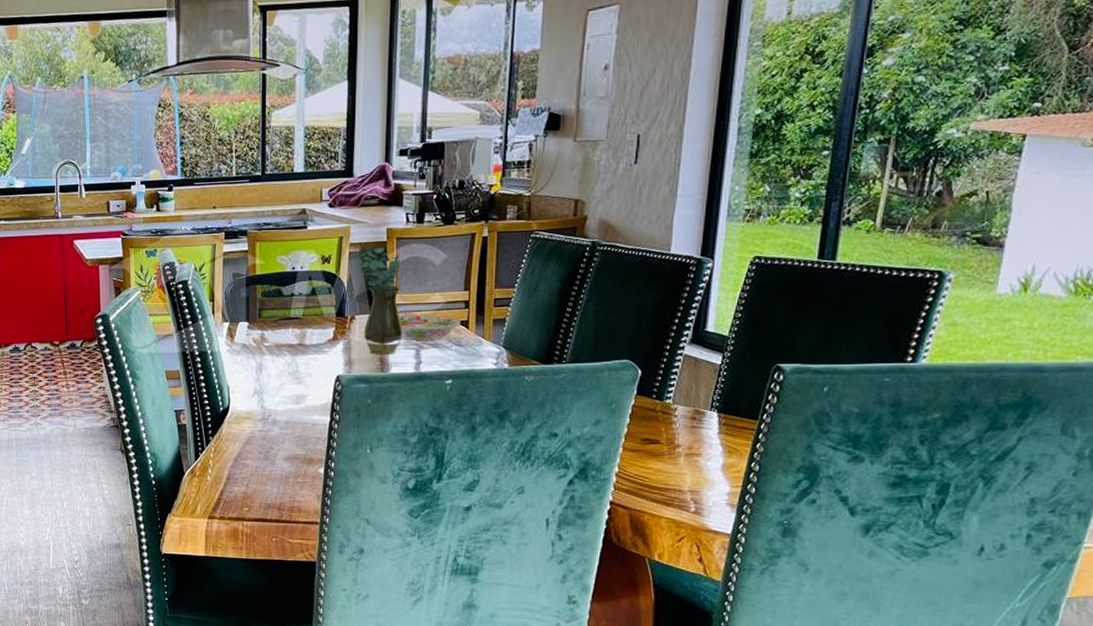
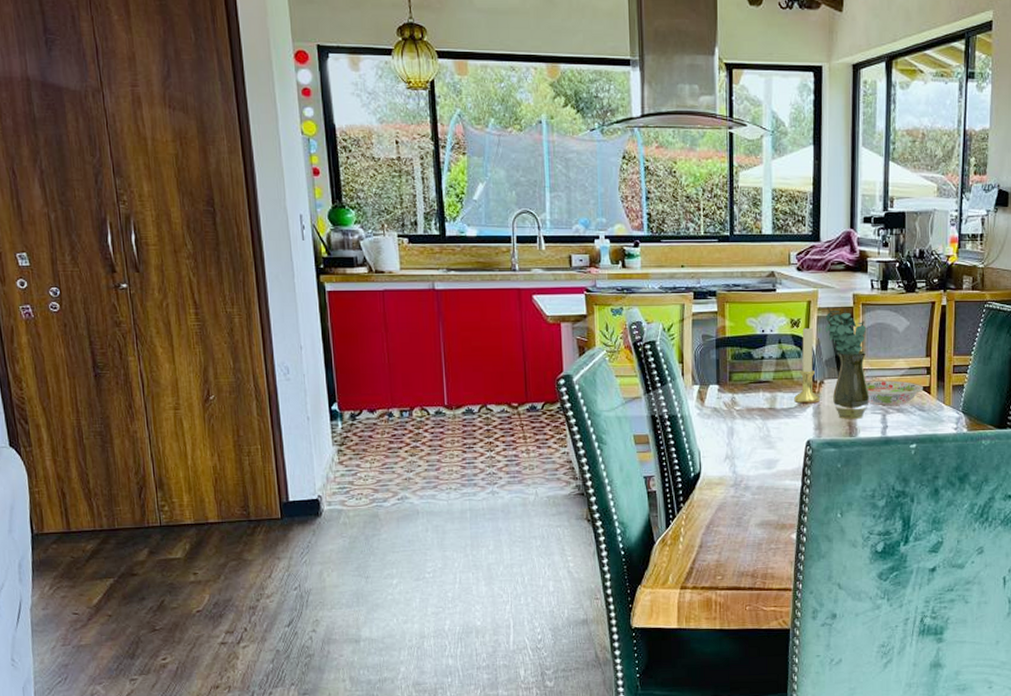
candle holder: none [324,262,352,340] -> present [794,326,821,404]

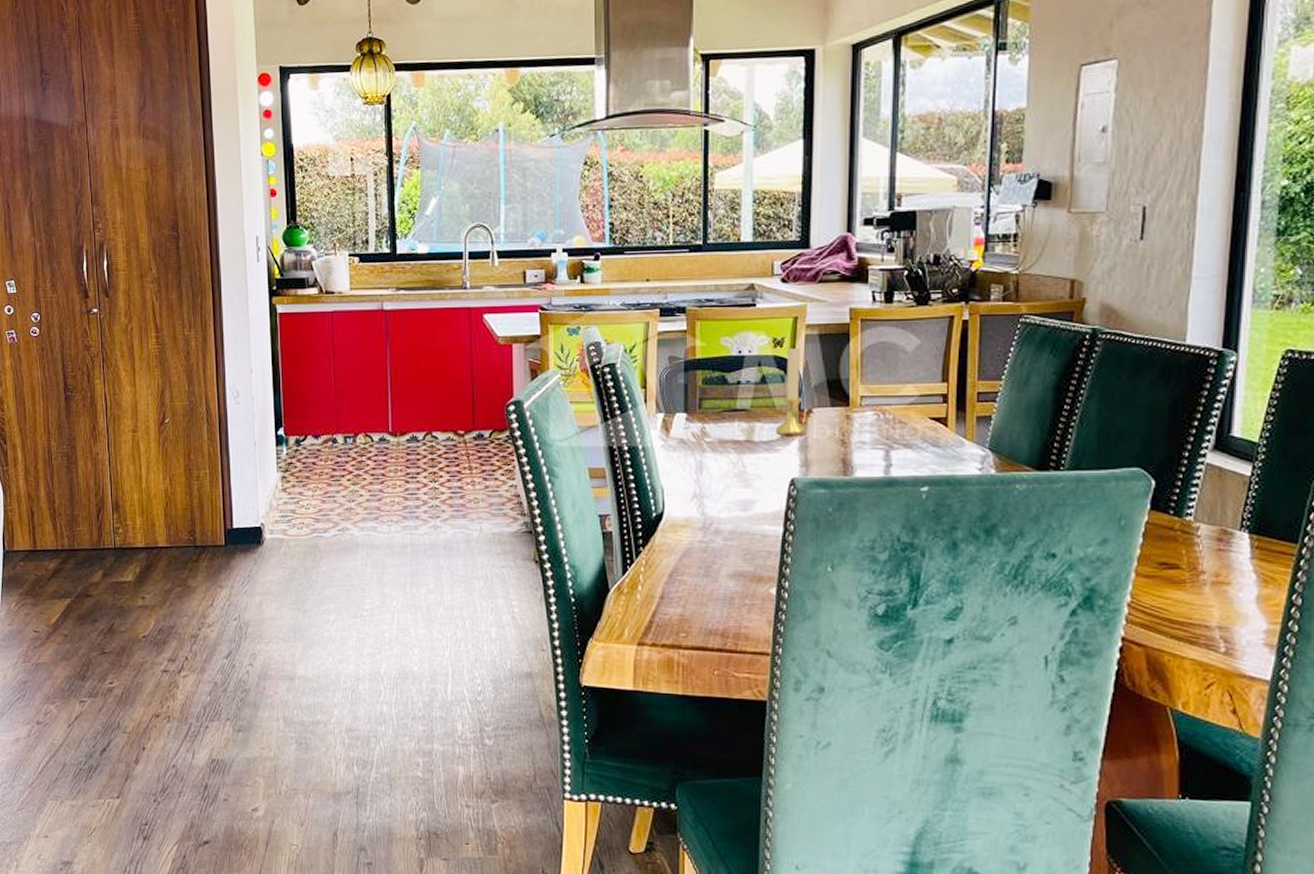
vase: present [825,307,870,420] -> none [815,324,869,456]
bowl: present [866,380,923,405] -> none [865,410,938,439]

